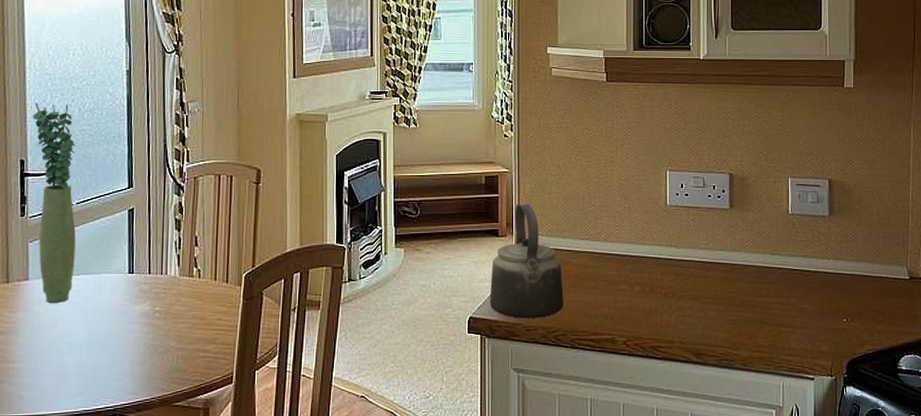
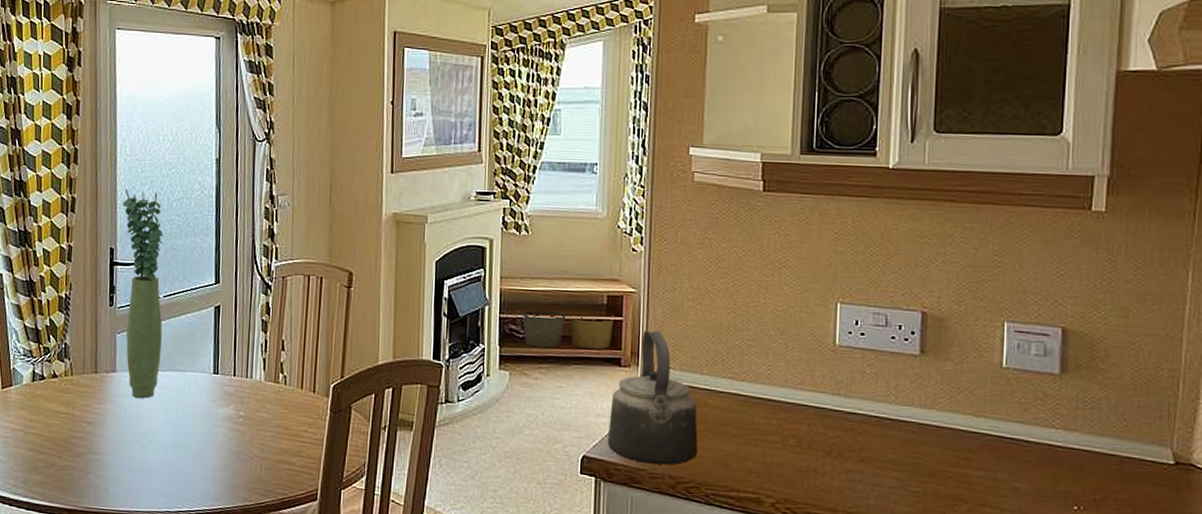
basket: none [413,193,451,226] -> present [521,310,566,349]
basket: none [453,191,492,224] -> present [569,311,615,350]

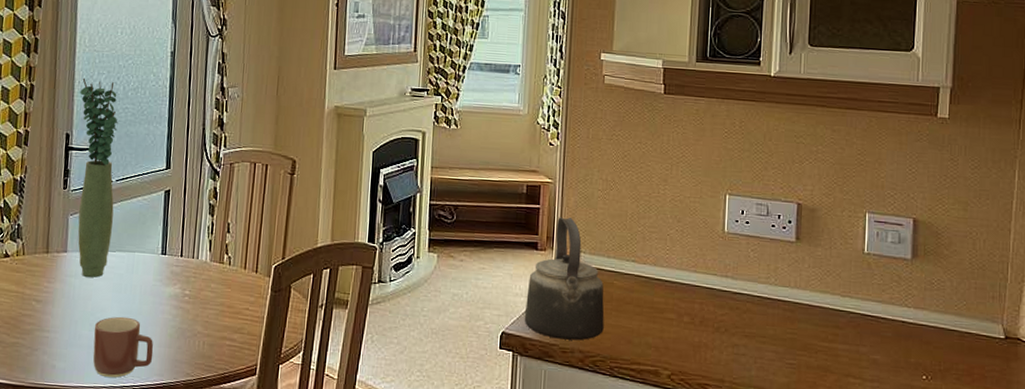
mug: none [146,439,209,503] -> present [92,316,154,378]
basket: present [521,310,566,349] -> none [449,197,489,233]
basket: present [569,311,615,350] -> none [492,199,533,235]

